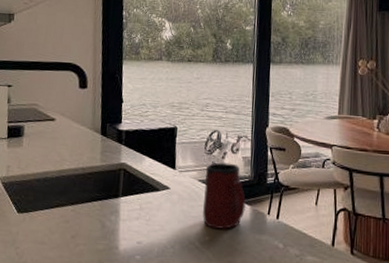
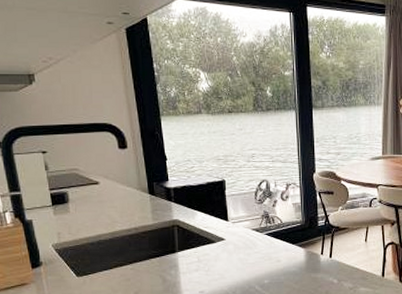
mug: present [203,162,247,230] -> none [258,210,301,273]

